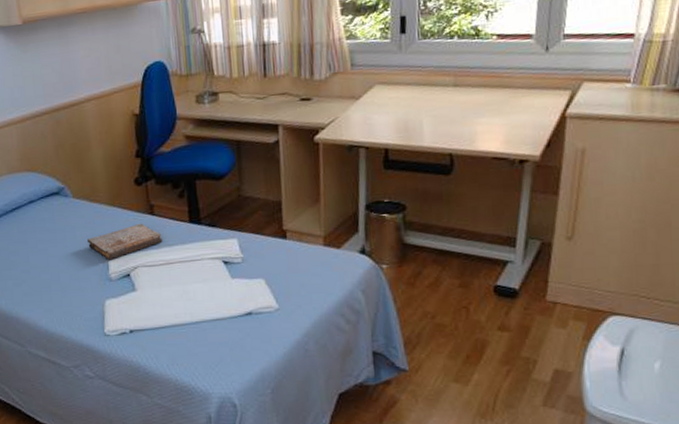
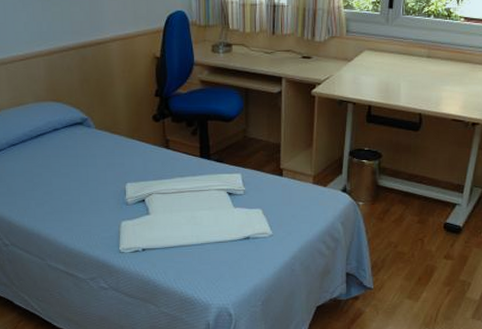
book: present [86,223,163,260] -> none [106,155,176,187]

